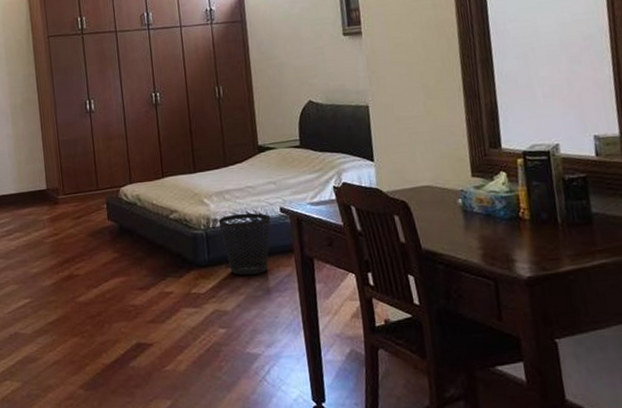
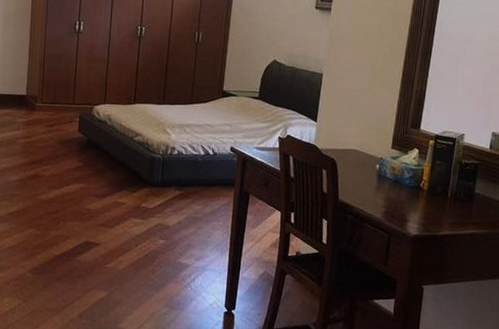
wastebasket: present [218,213,271,276] -> none [176,146,221,200]

